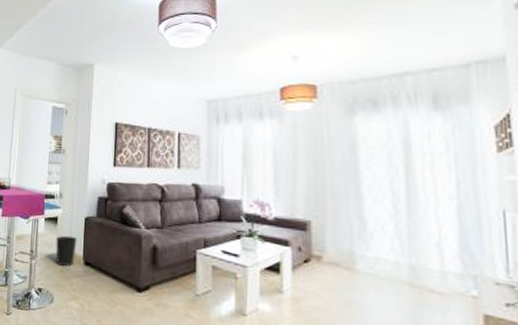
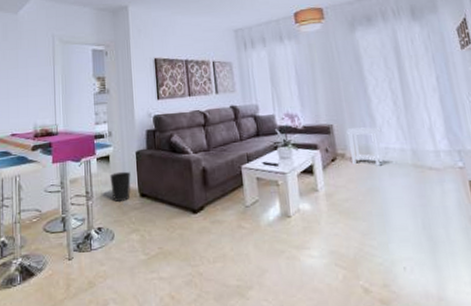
side table: none [327,228,371,277] -> present [346,127,383,166]

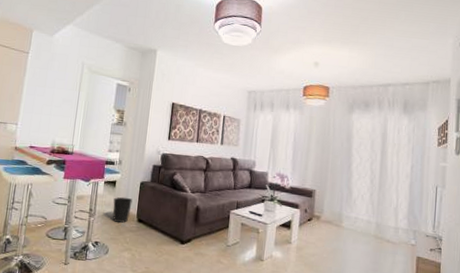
side table: present [346,127,383,166] -> none [325,196,354,232]

